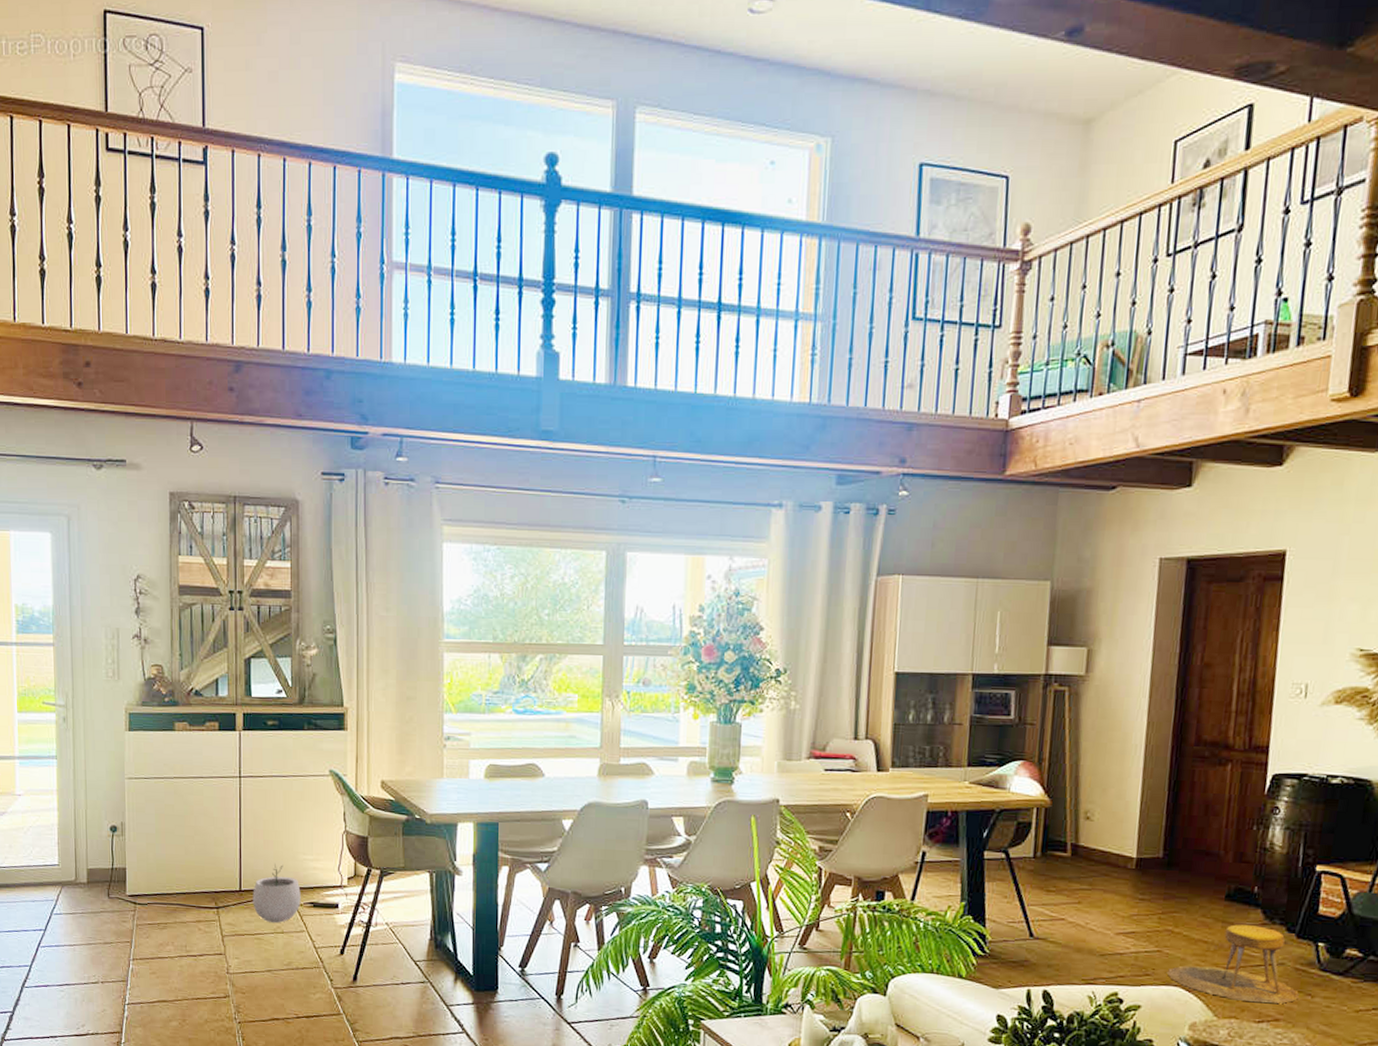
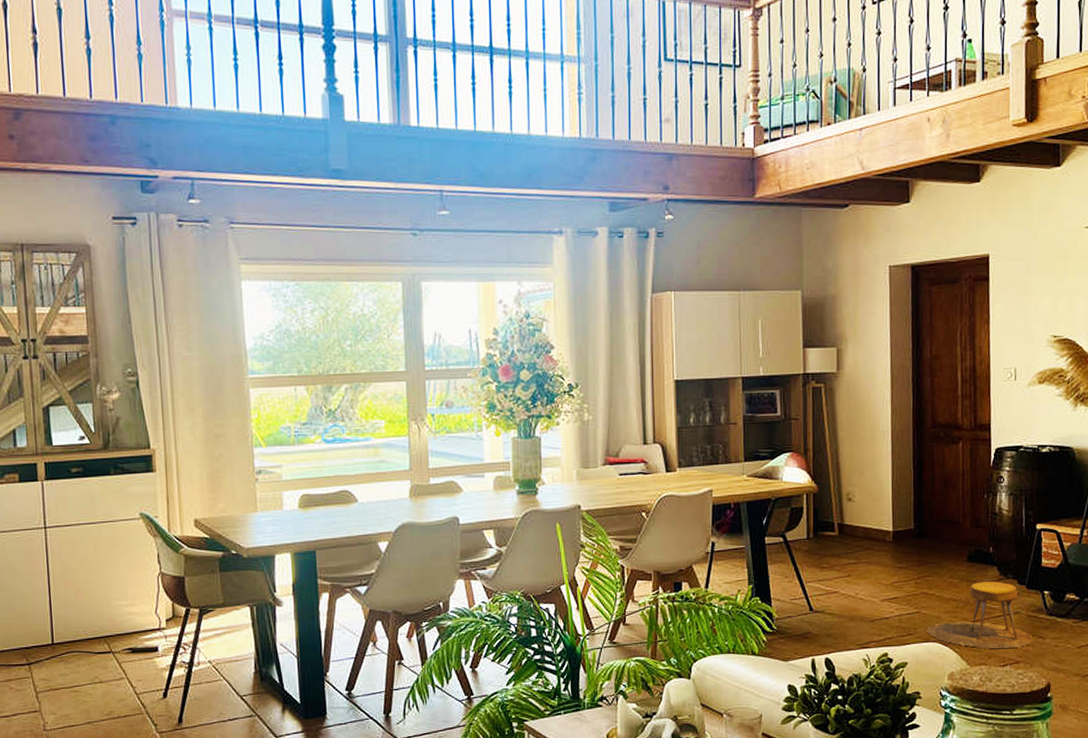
plant pot: present [253,864,301,924] -> none [66,613,118,674]

